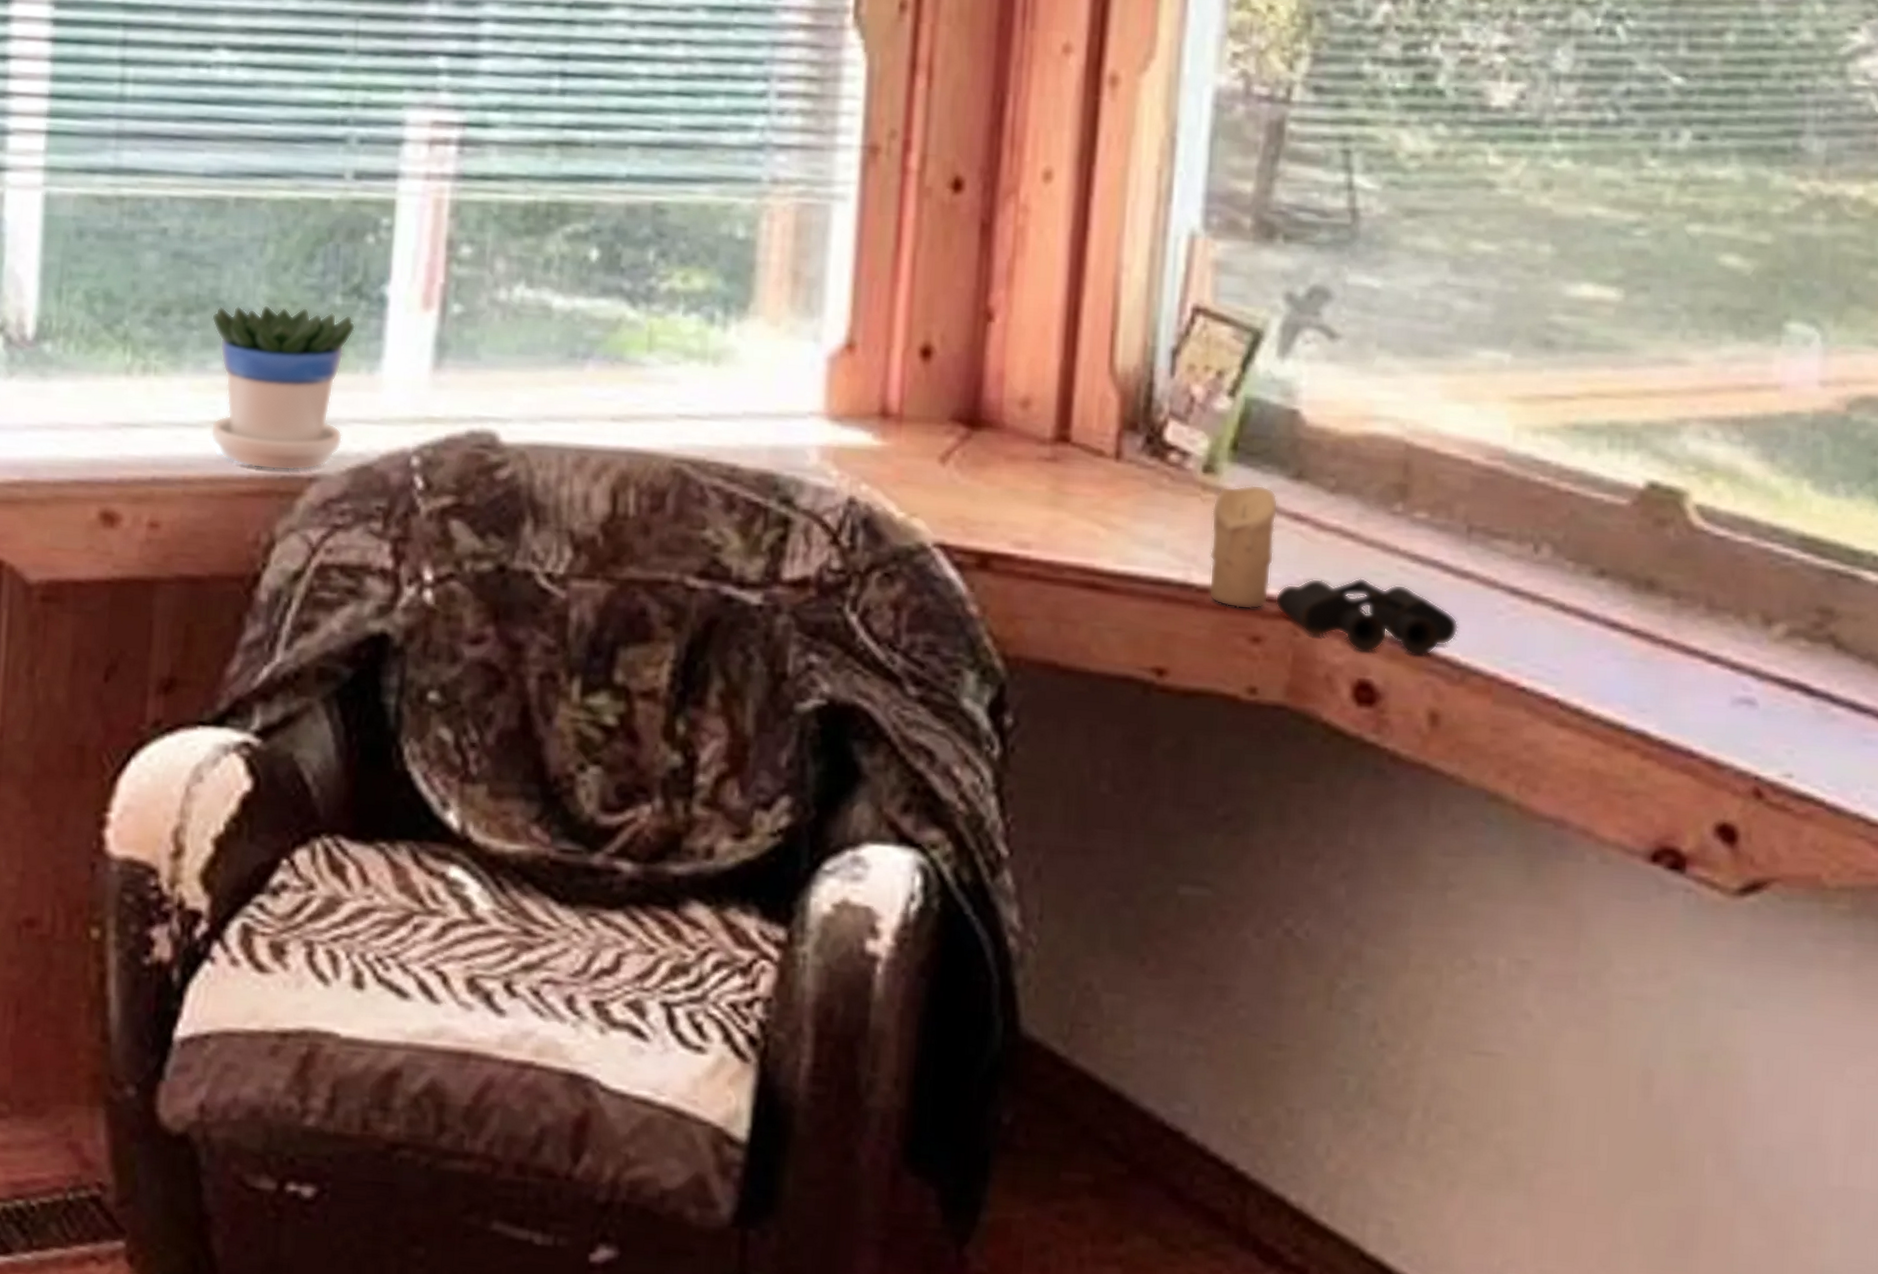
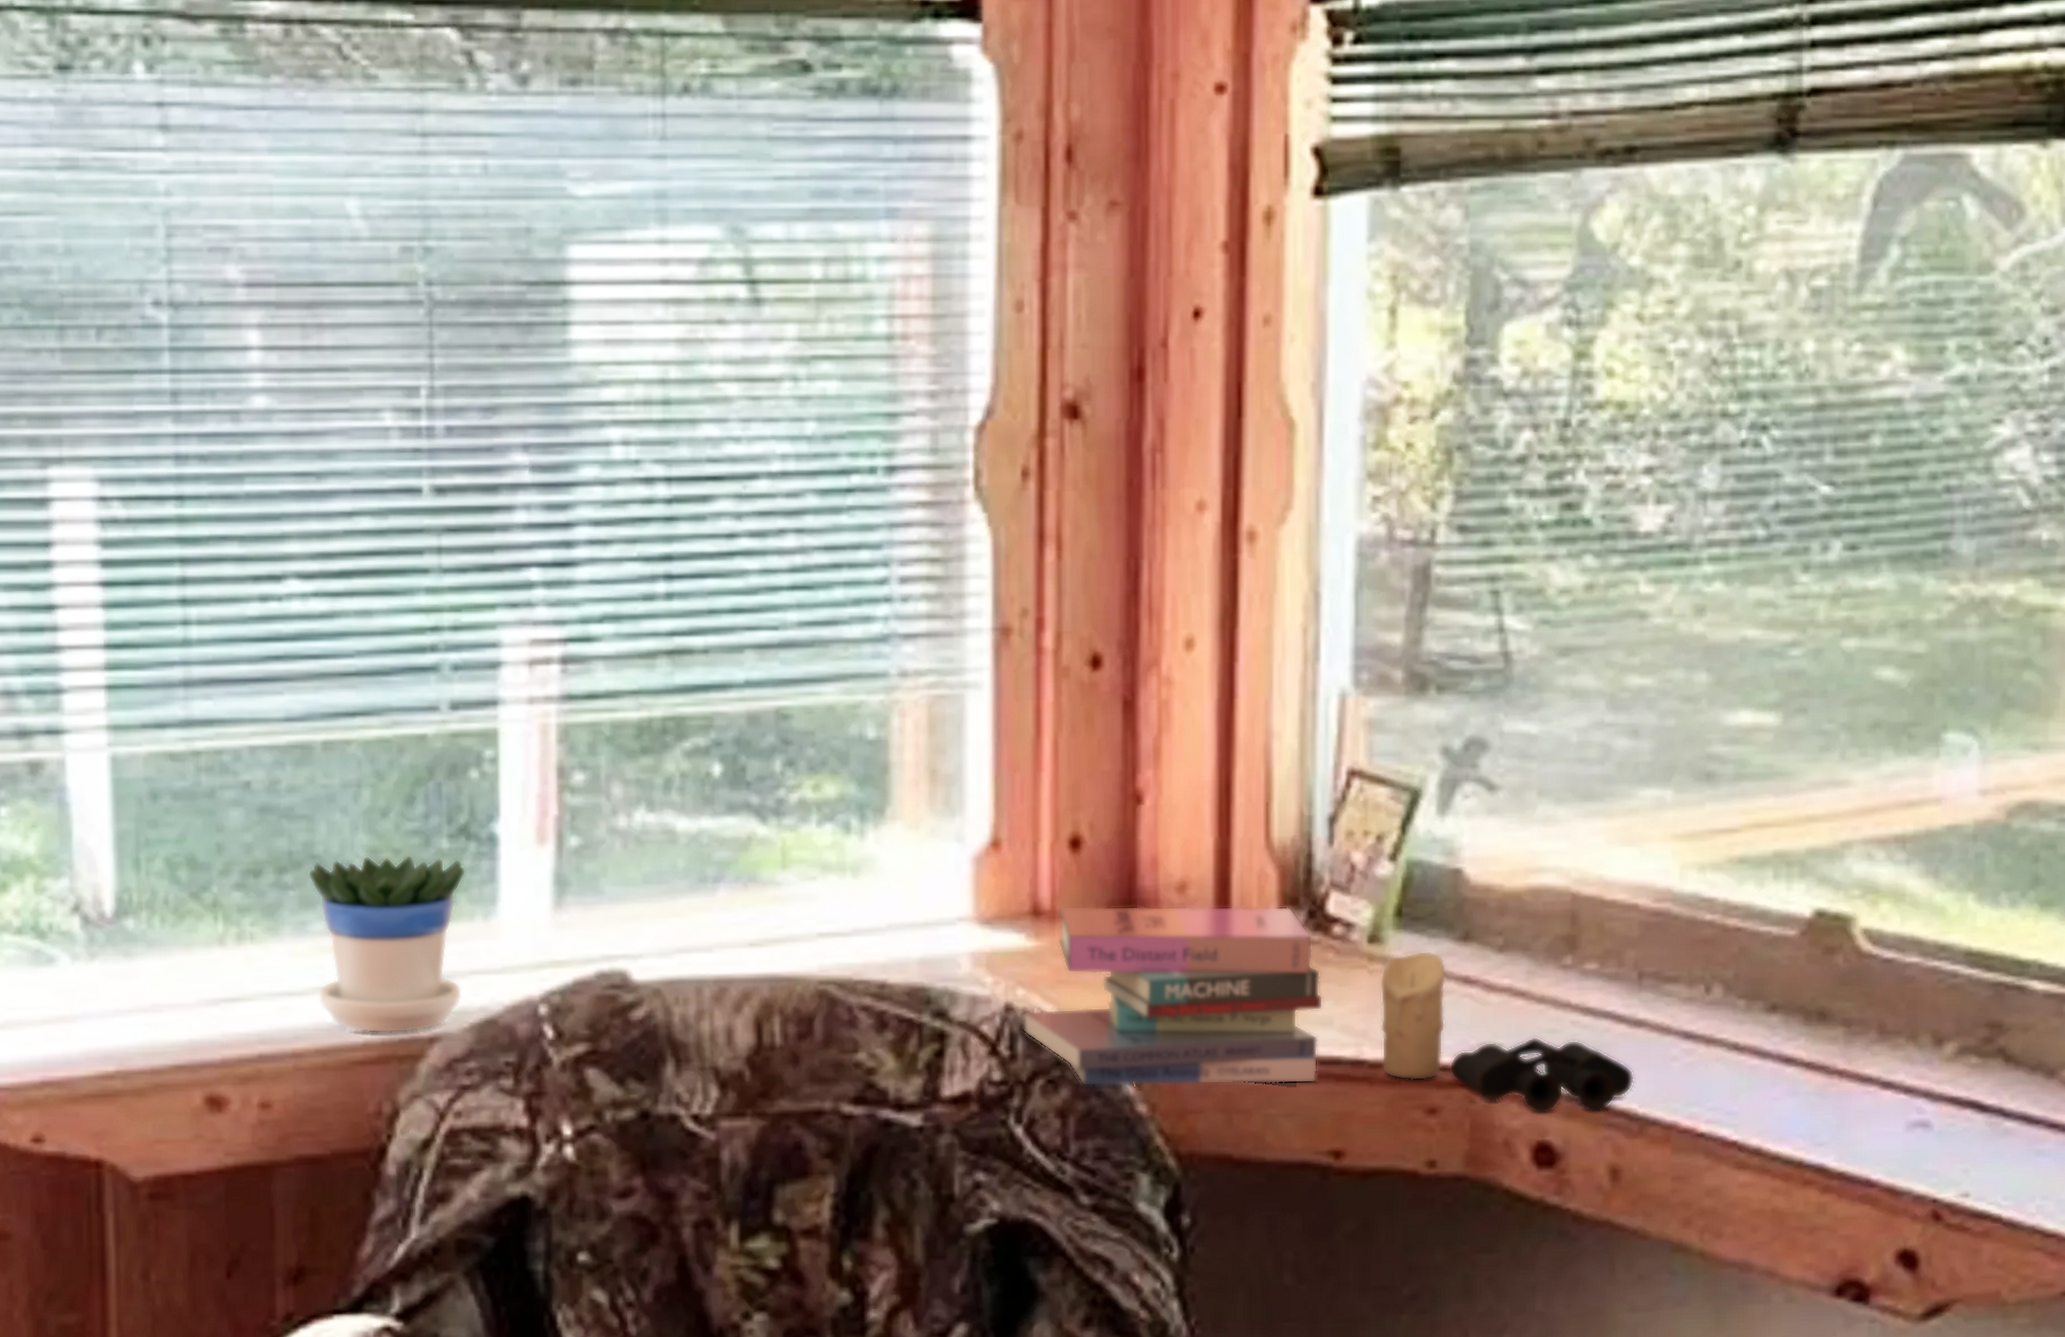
books: none [864,410,1156,602] -> present [1023,905,1324,1086]

